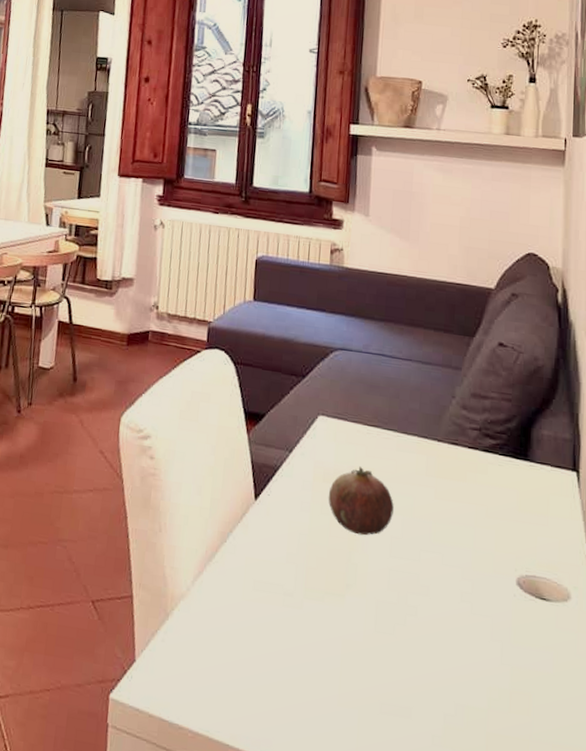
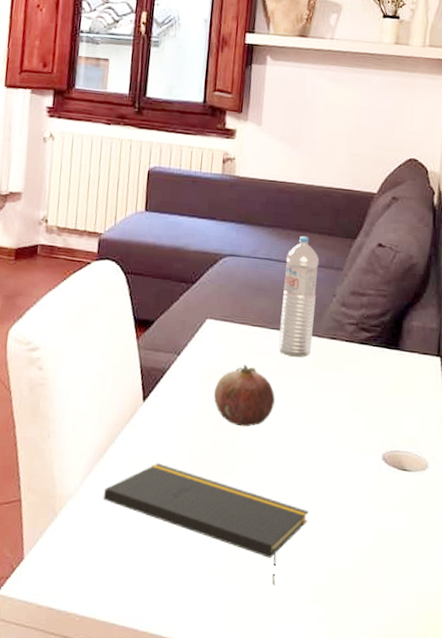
notepad: none [215,568,436,720] -> present [102,463,308,585]
water bottle: none [395,332,436,463] -> present [278,236,320,357]

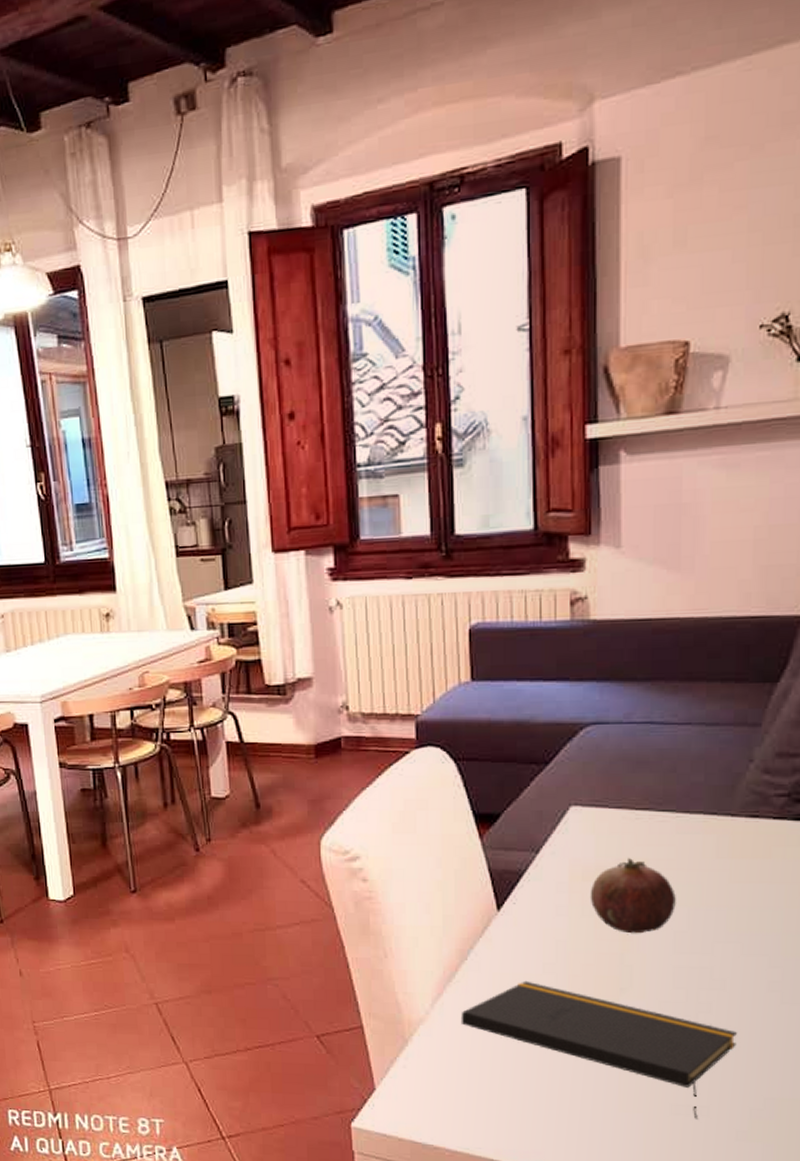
water bottle: present [278,236,320,357] -> none [674,688,725,844]

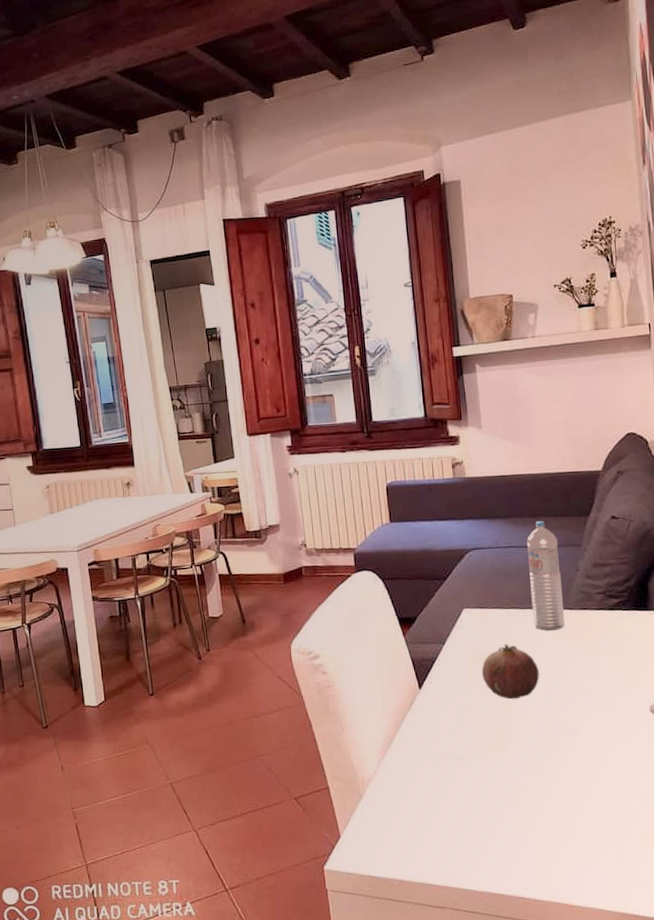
notepad: present [460,980,737,1119] -> none [399,740,589,836]
water bottle: none [674,688,725,844] -> present [526,521,565,631]

